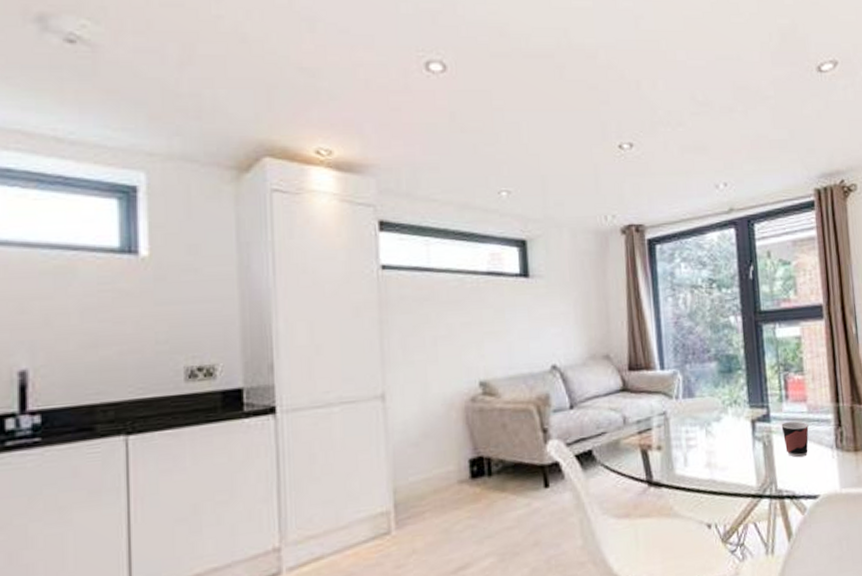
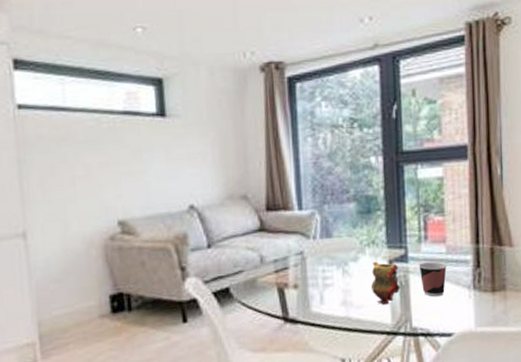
teapot: none [735,421,764,466] -> present [372,261,400,305]

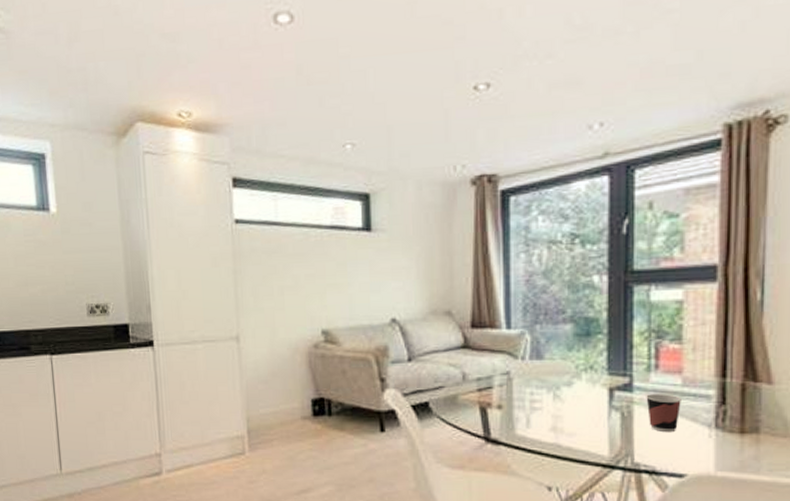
teapot: present [372,261,400,305] -> none [587,388,621,434]

